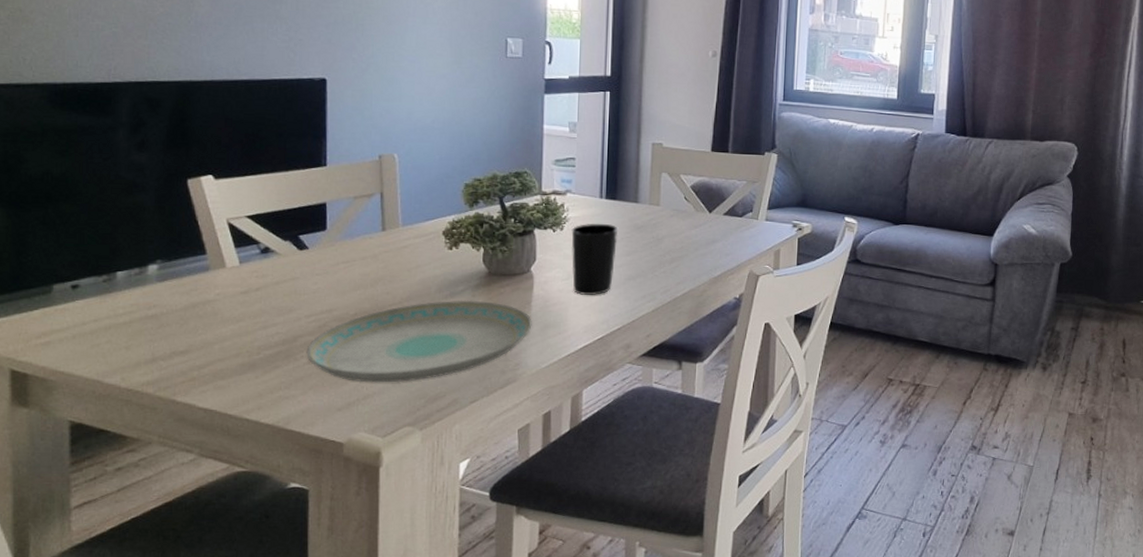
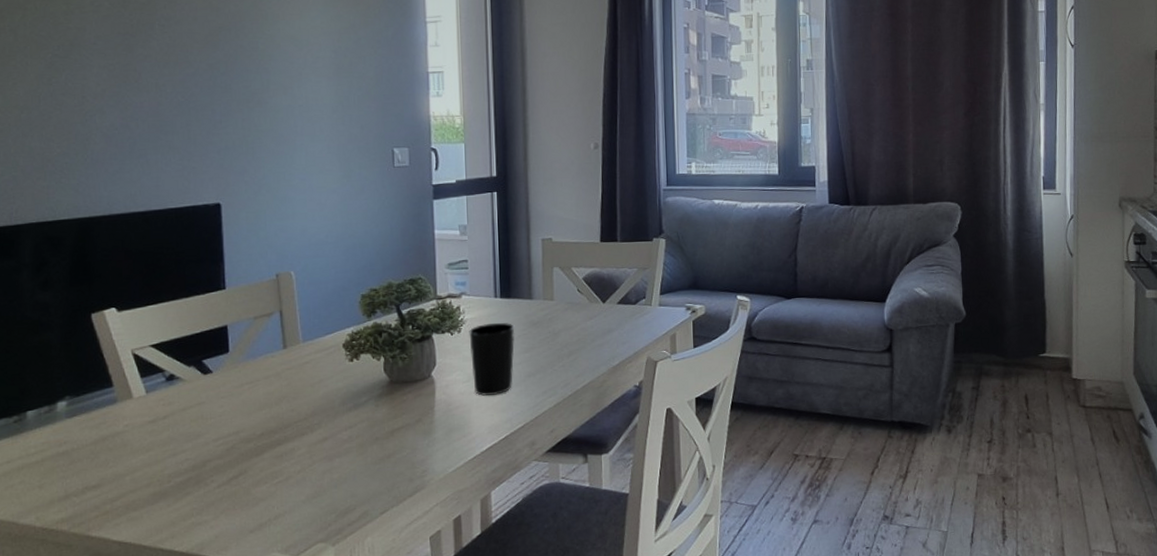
plate: present [306,300,532,383] -> none [216,410,437,502]

